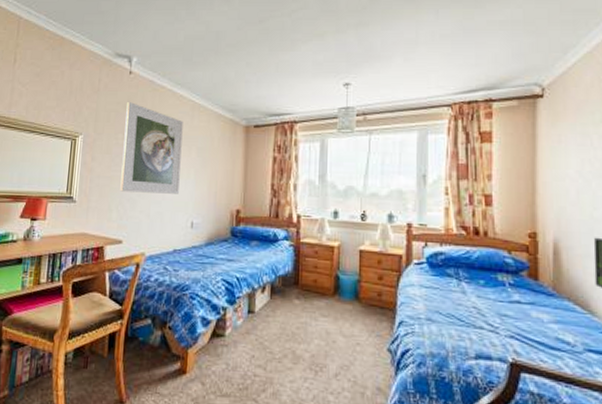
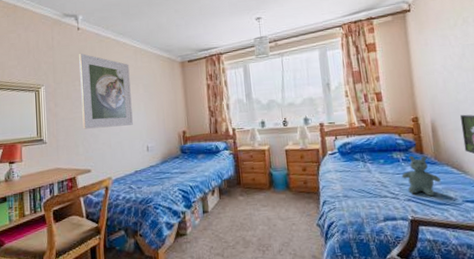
stuffed bear: none [506,280,557,338] -> present [401,155,441,197]

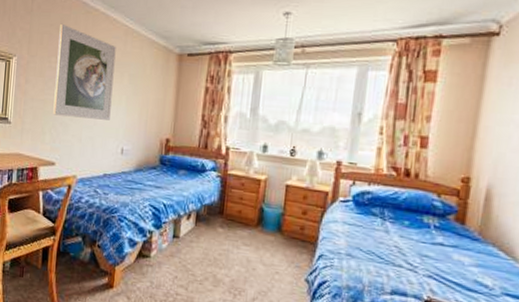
stuffed bear: present [401,155,441,197] -> none [428,223,479,279]

